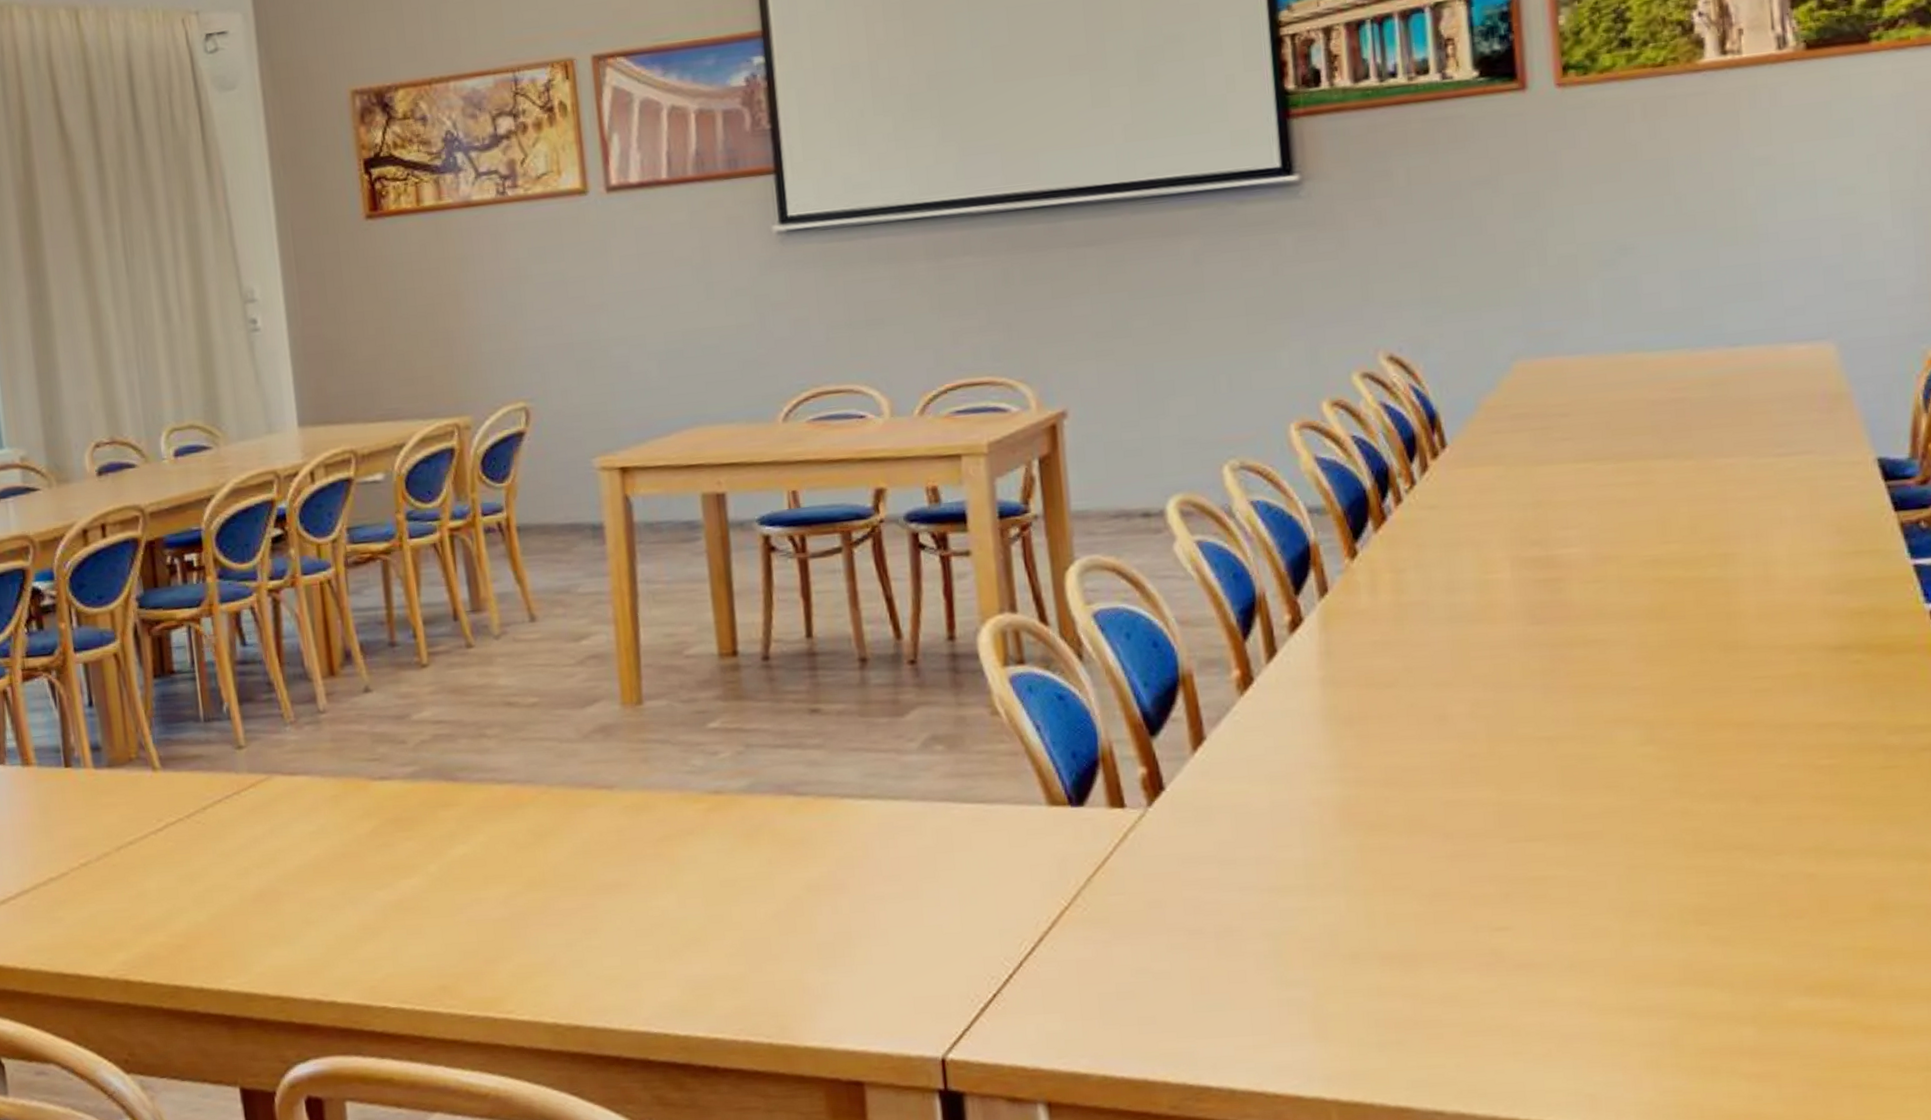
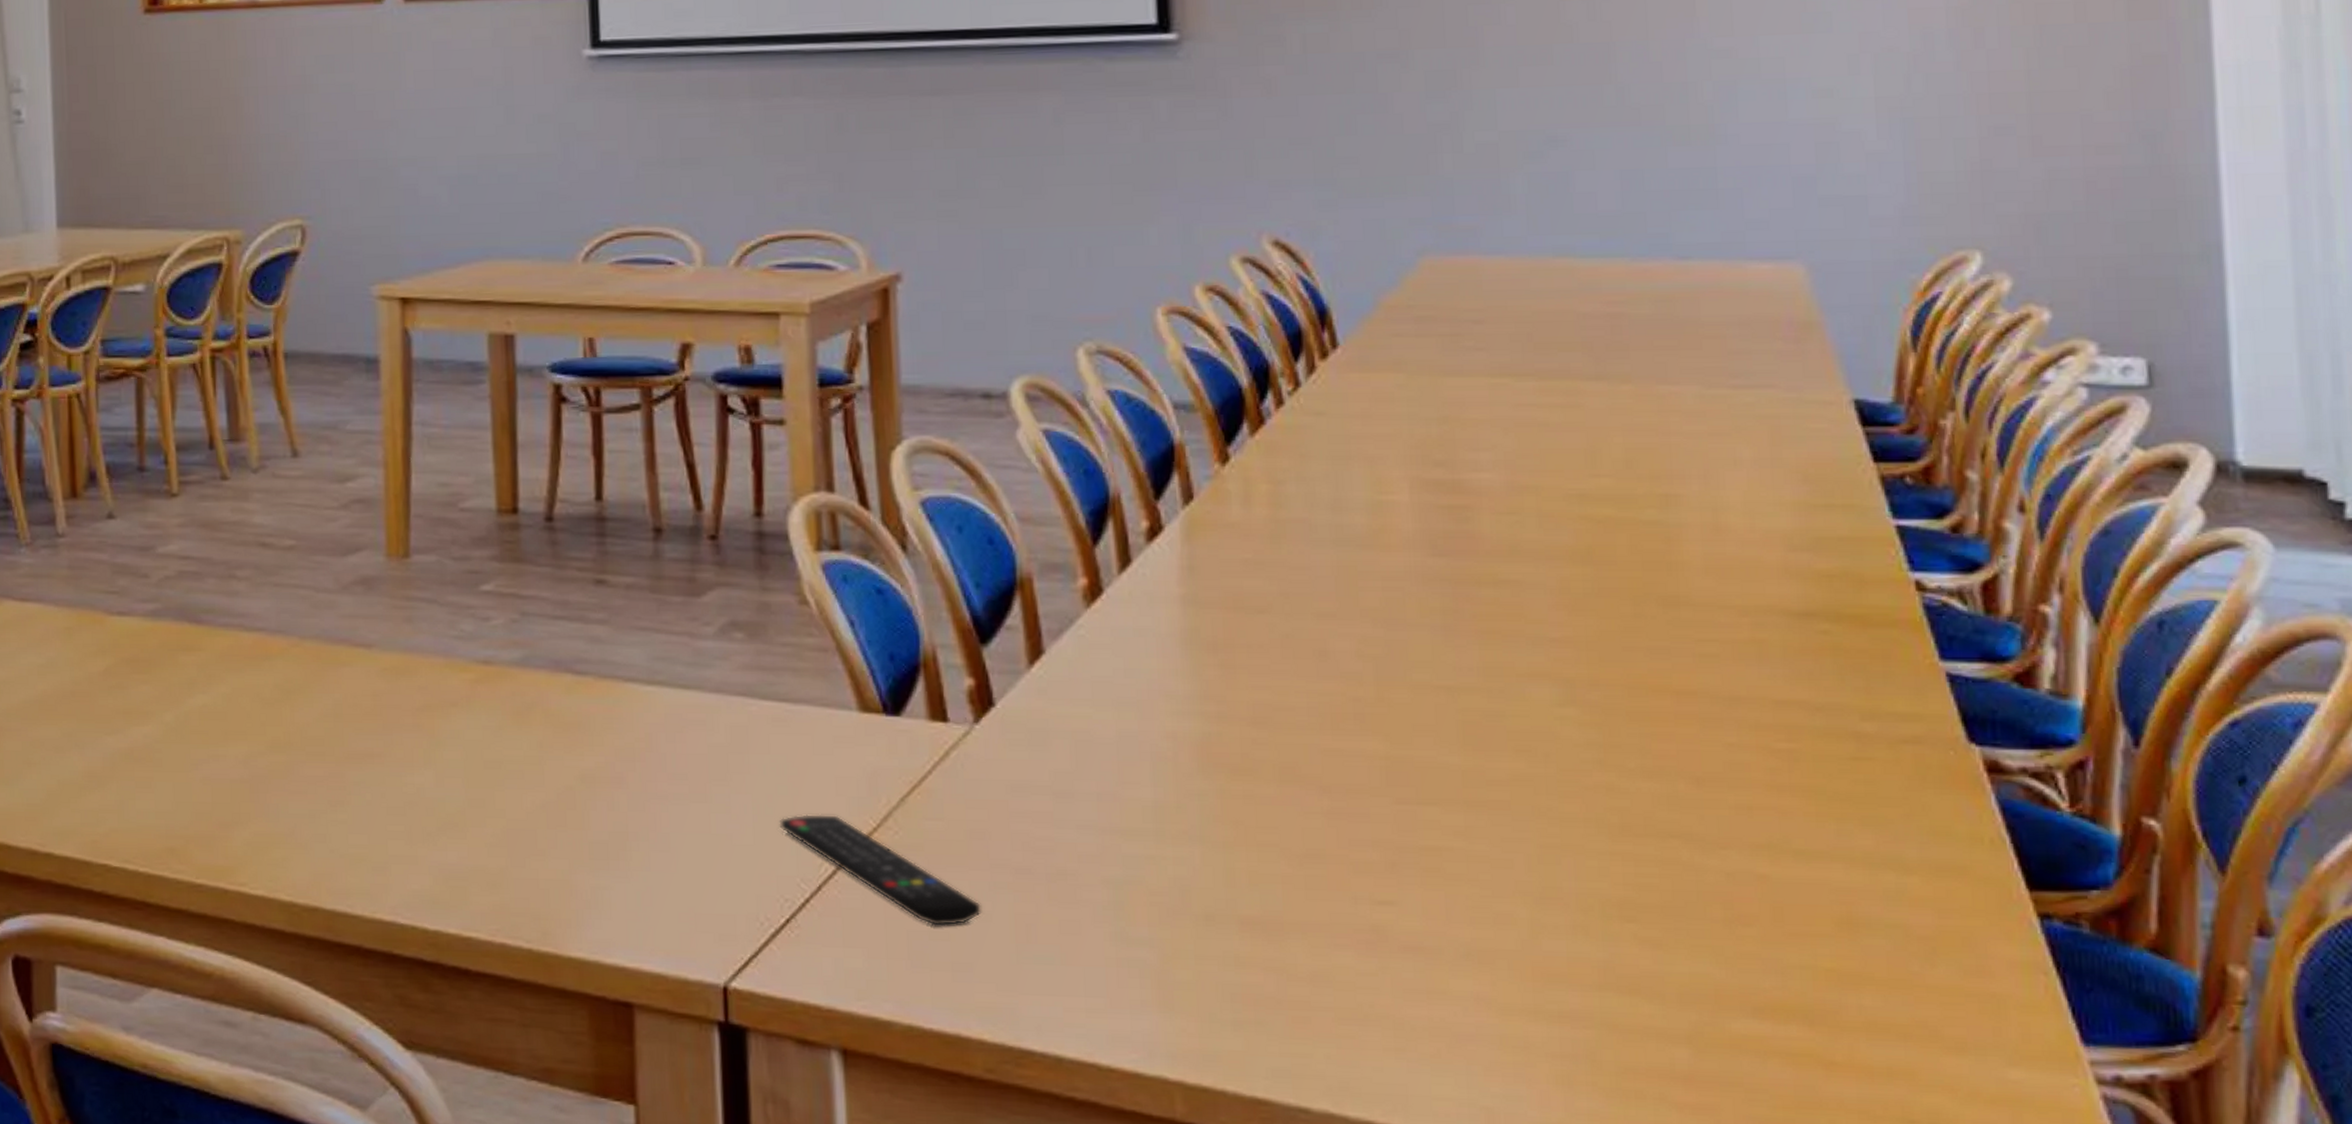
remote control: none [983,898,1162,987] -> present [779,813,983,926]

